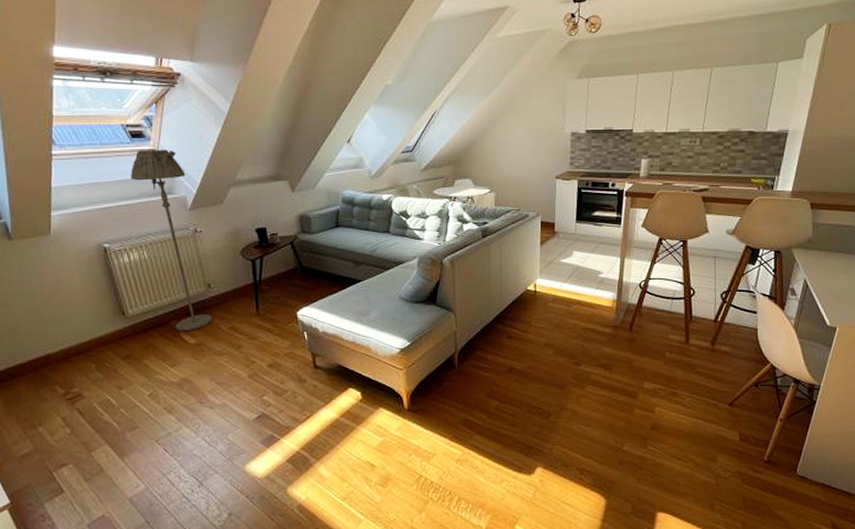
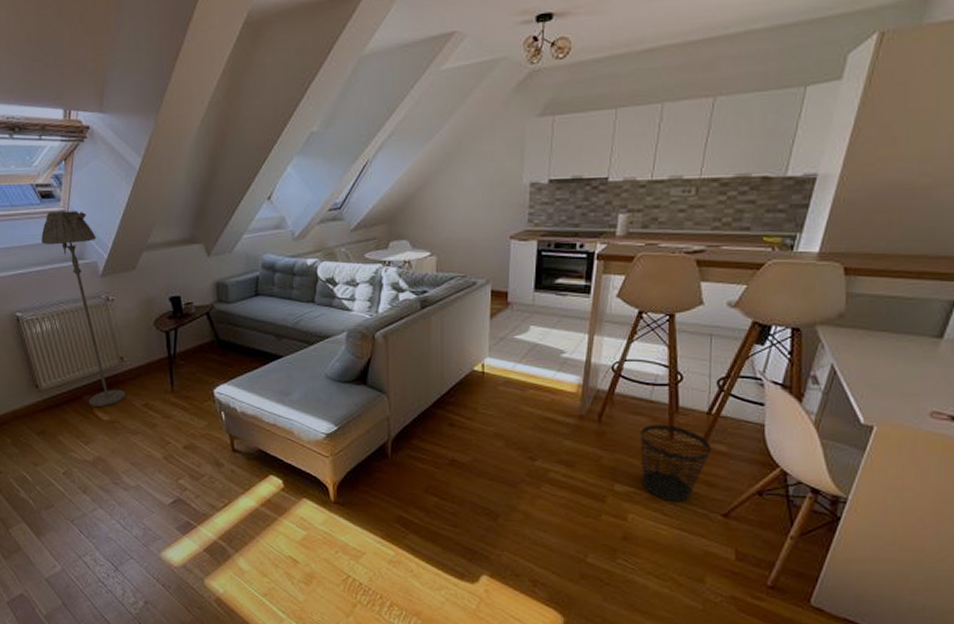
wastebasket: none [663,331,719,395] -> present [640,424,712,502]

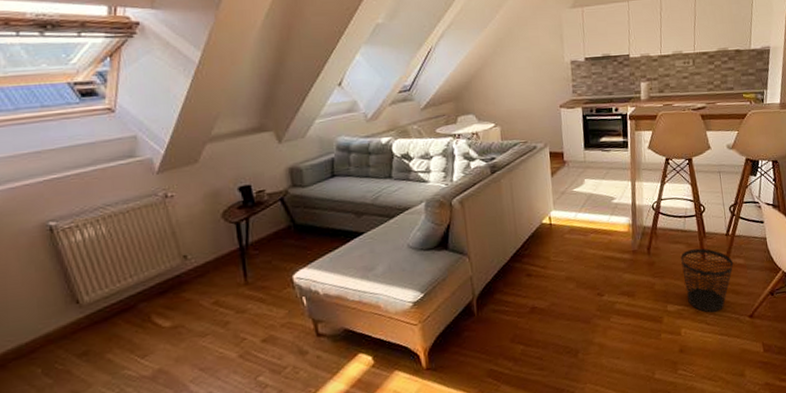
floor lamp: present [41,211,126,406] -> none [81,107,191,314]

